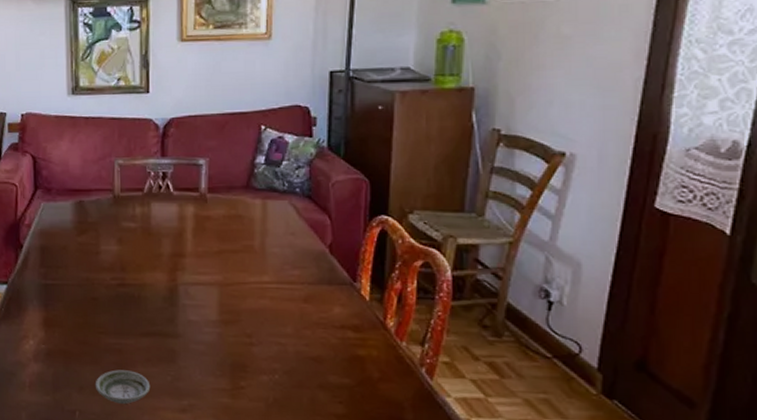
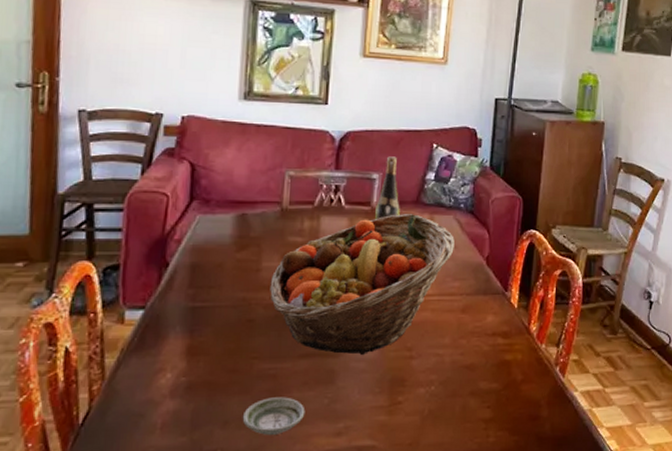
fruit basket: none [109,199,291,338] -> present [270,214,455,355]
wine bottle: none [204,141,230,206] -> present [375,156,400,220]

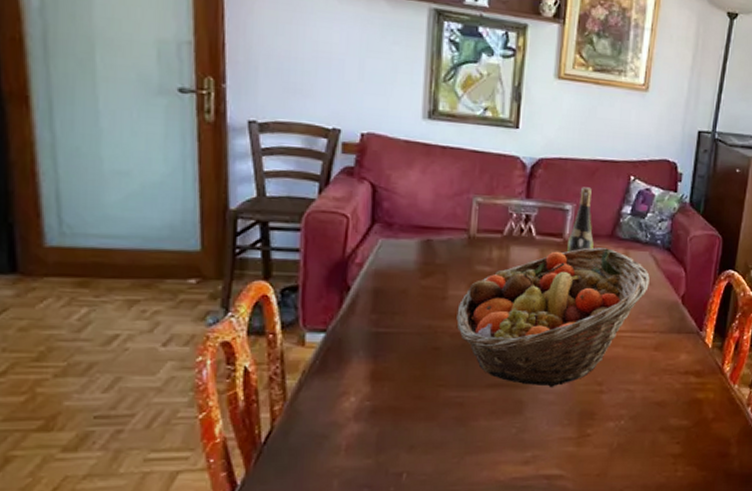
saucer: present [242,397,306,435] -> none [428,425,493,461]

